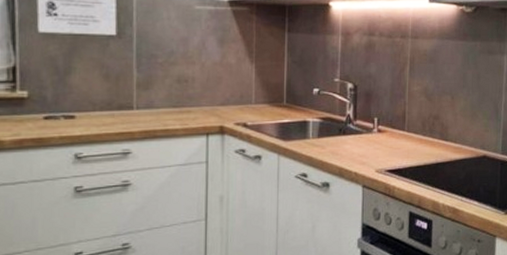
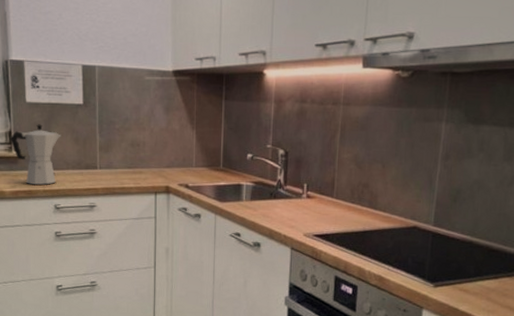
moka pot: none [14,58,86,130] -> present [10,124,61,185]

